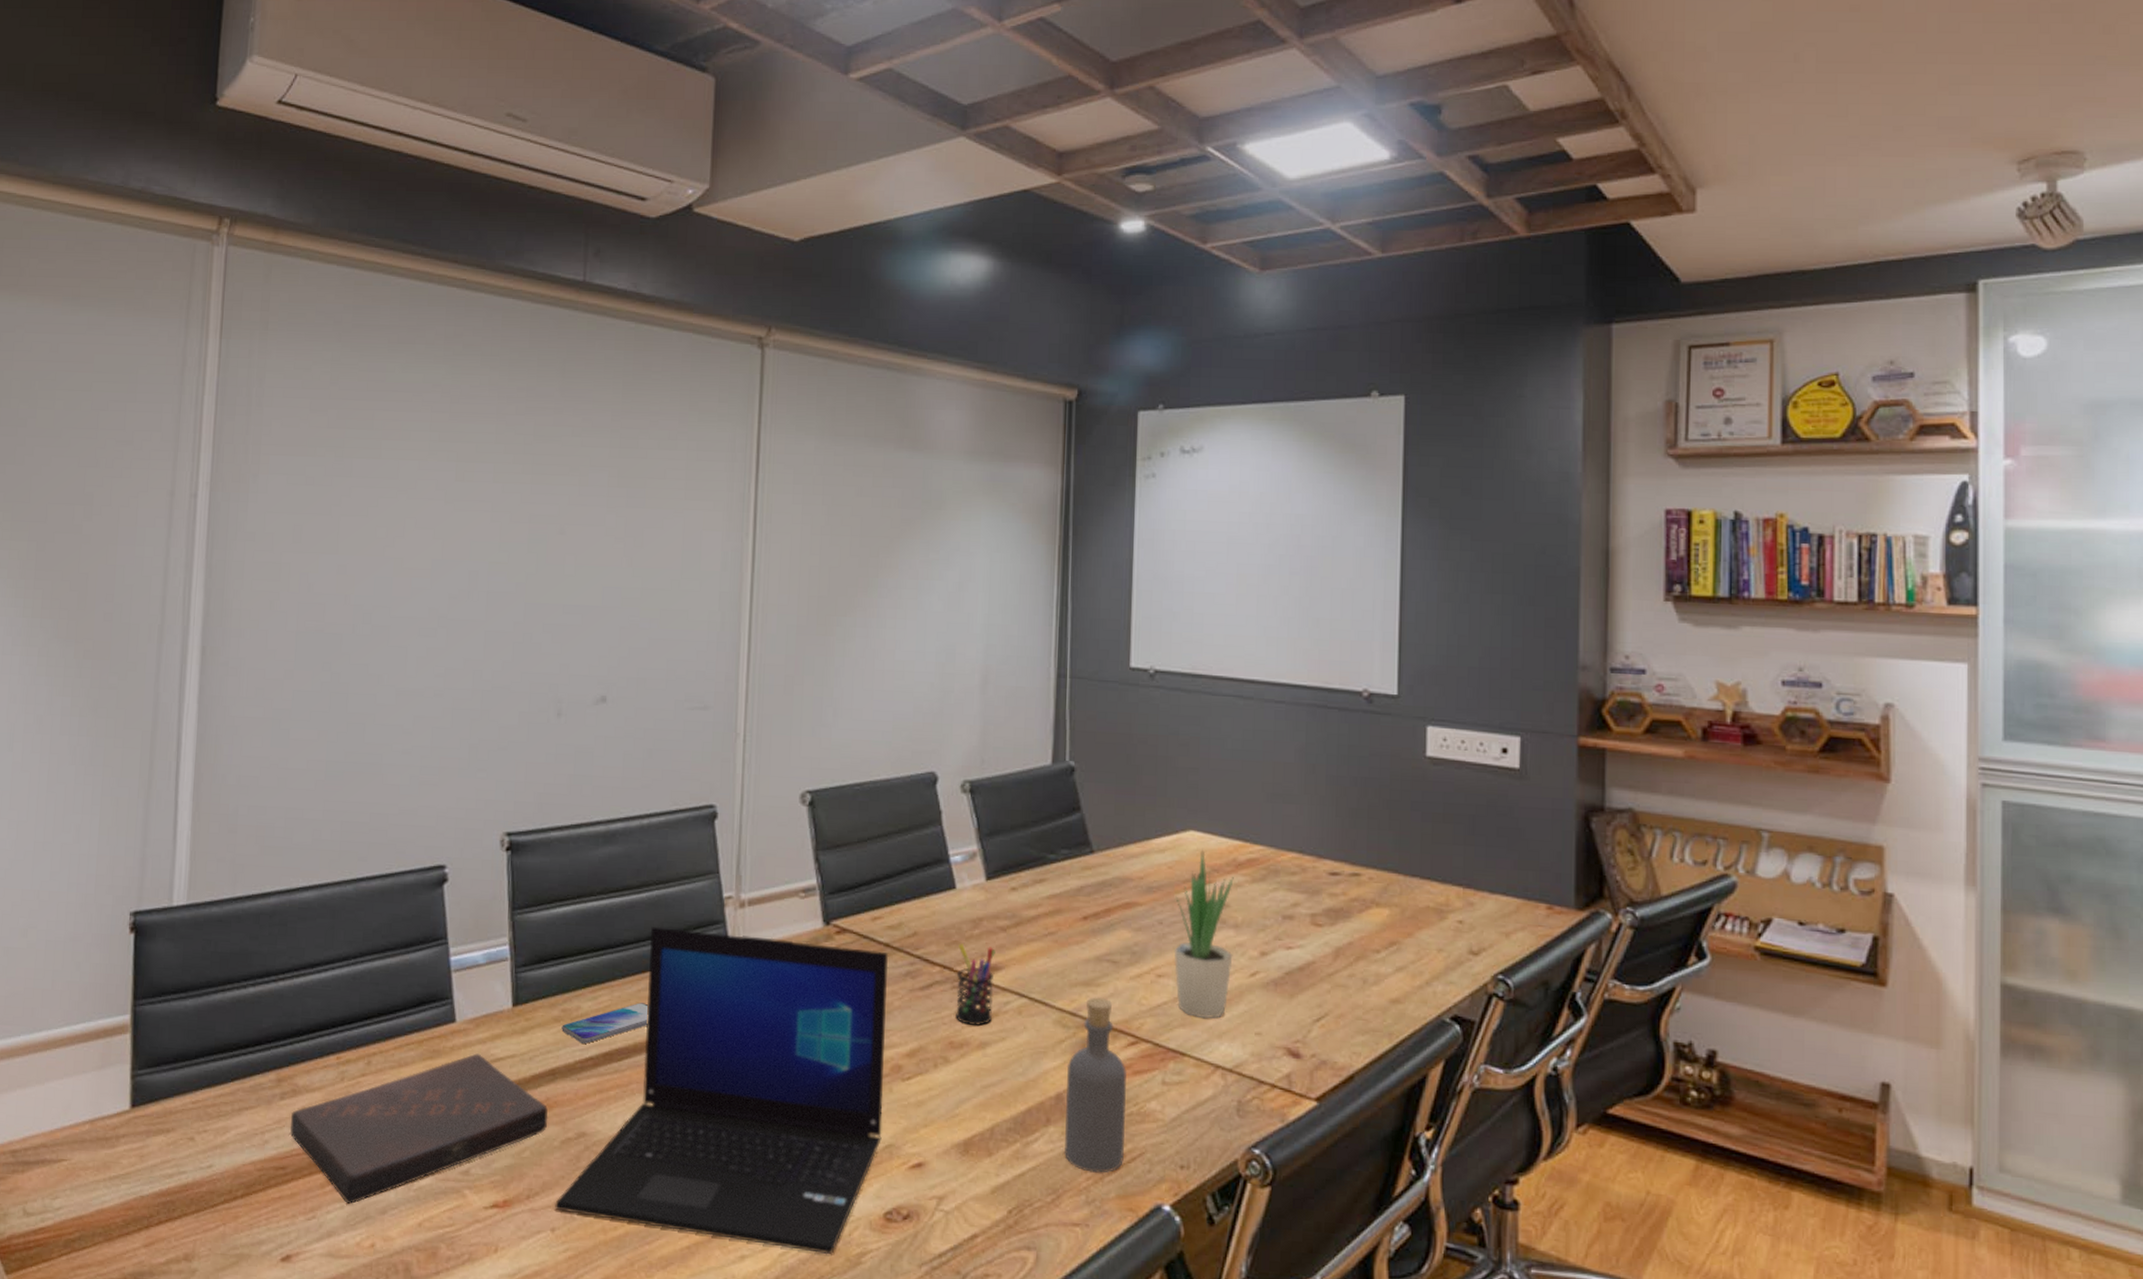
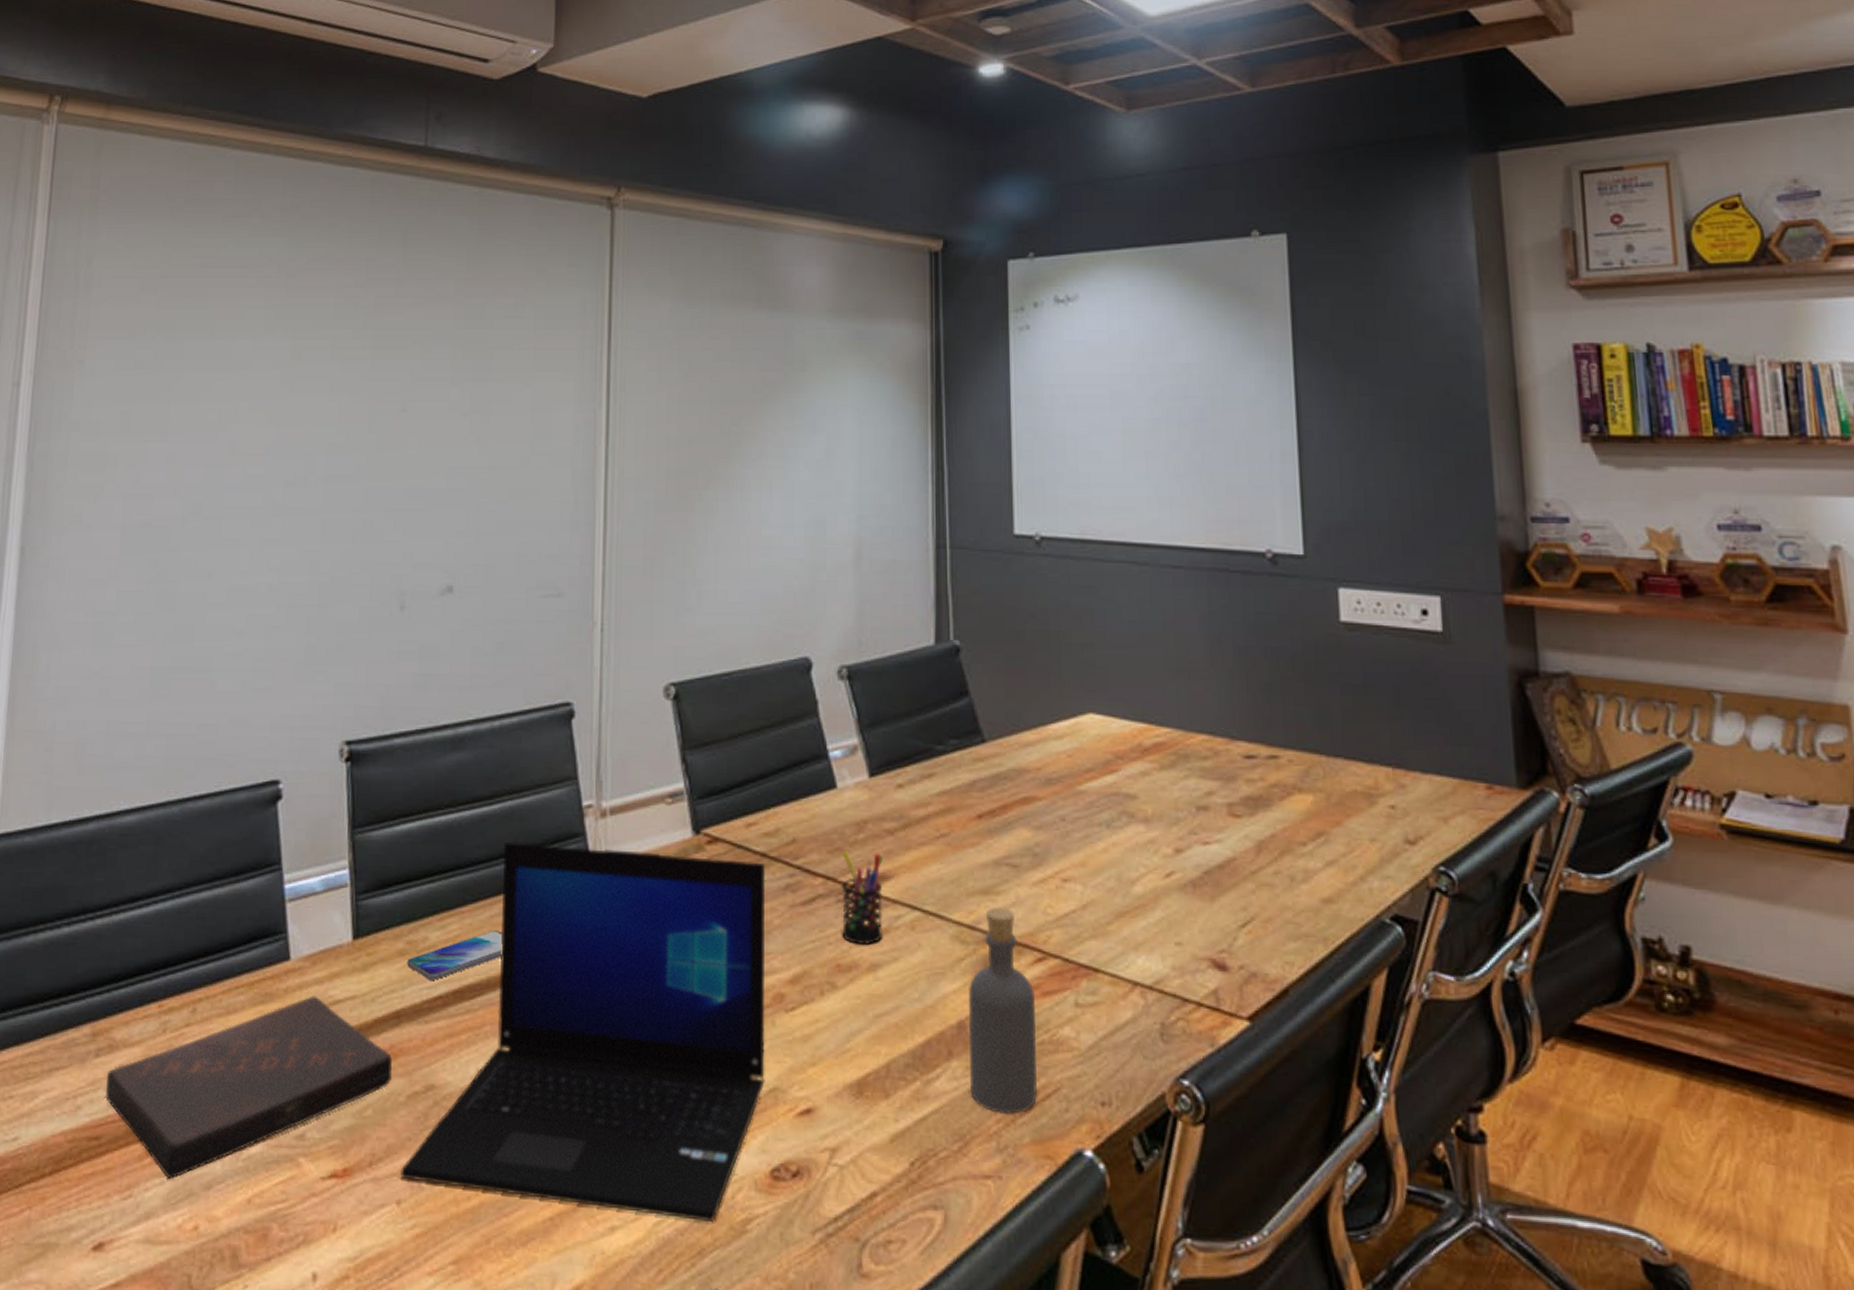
potted plant: present [1174,849,1234,1019] -> none [1077,734,1145,929]

